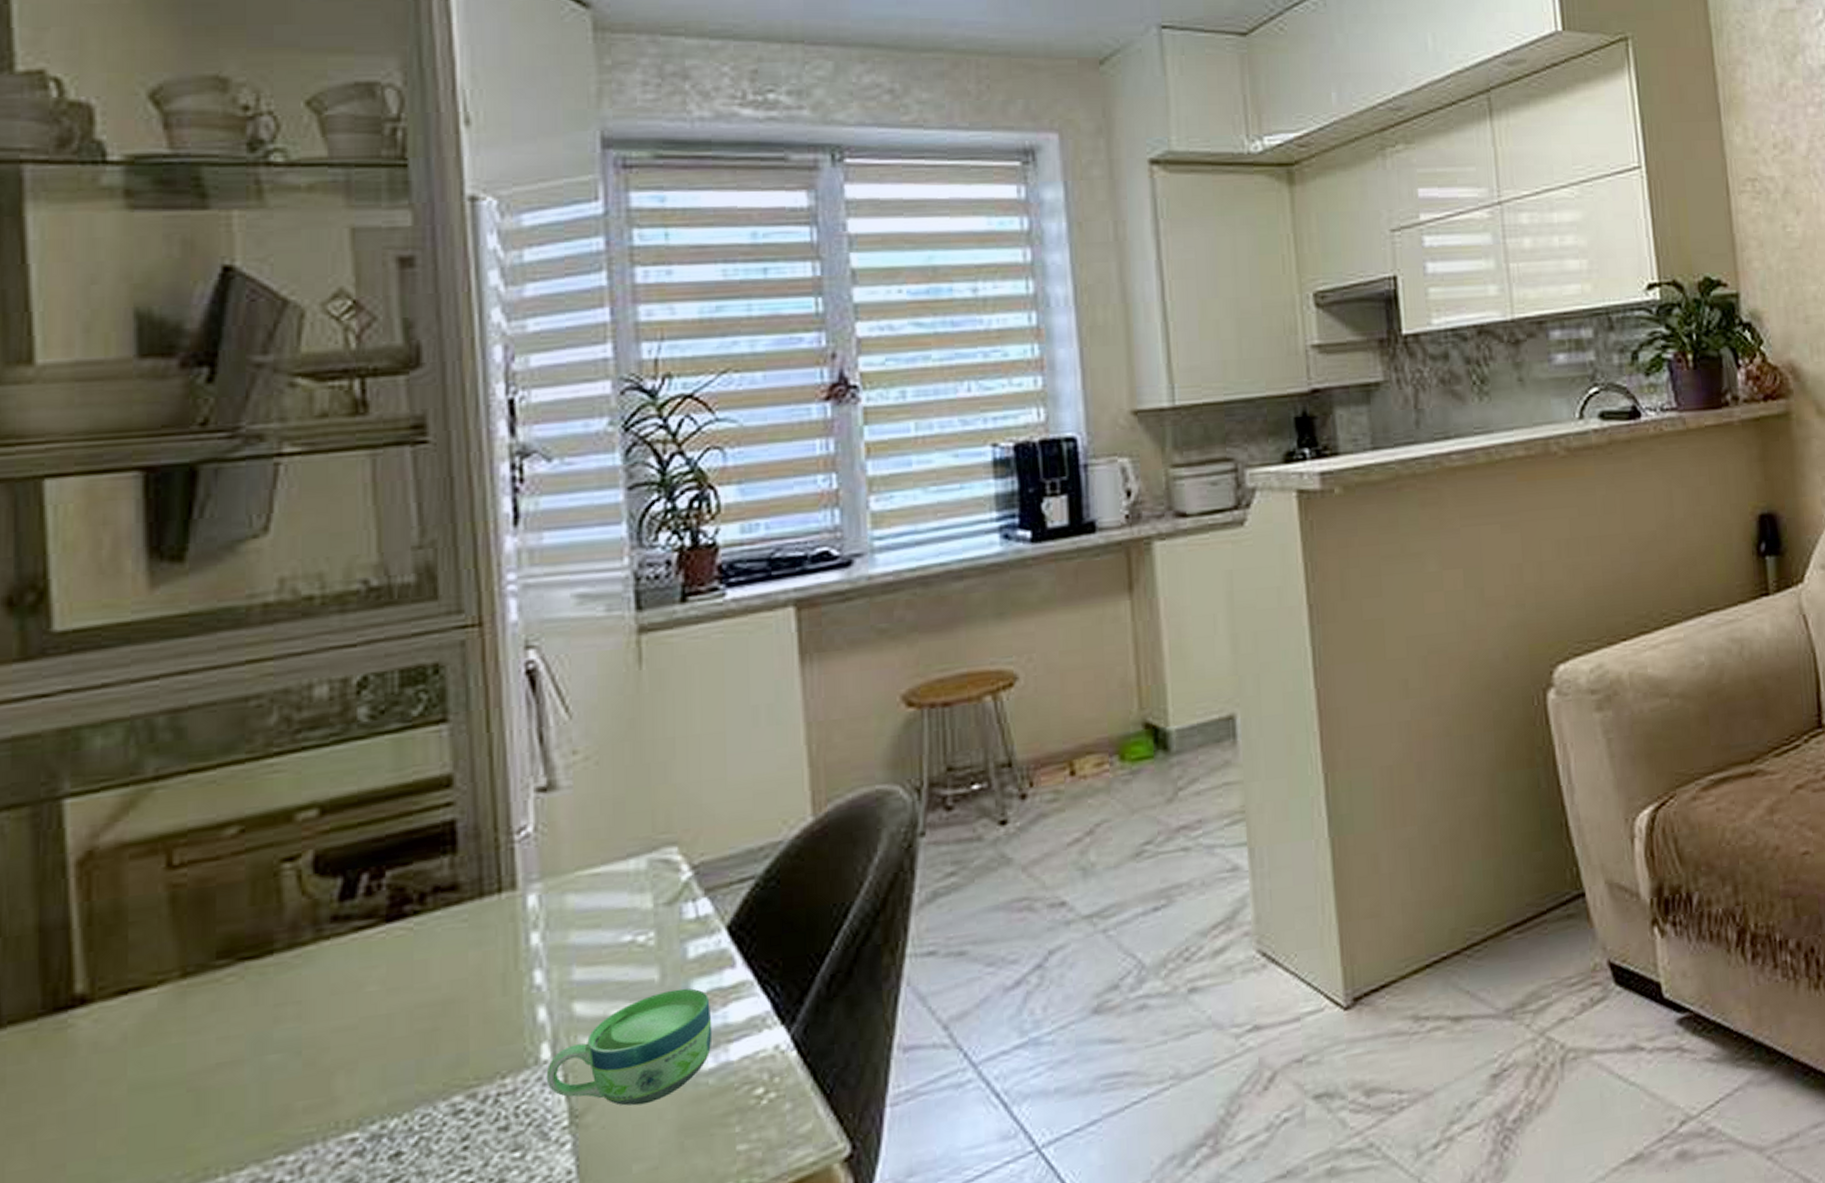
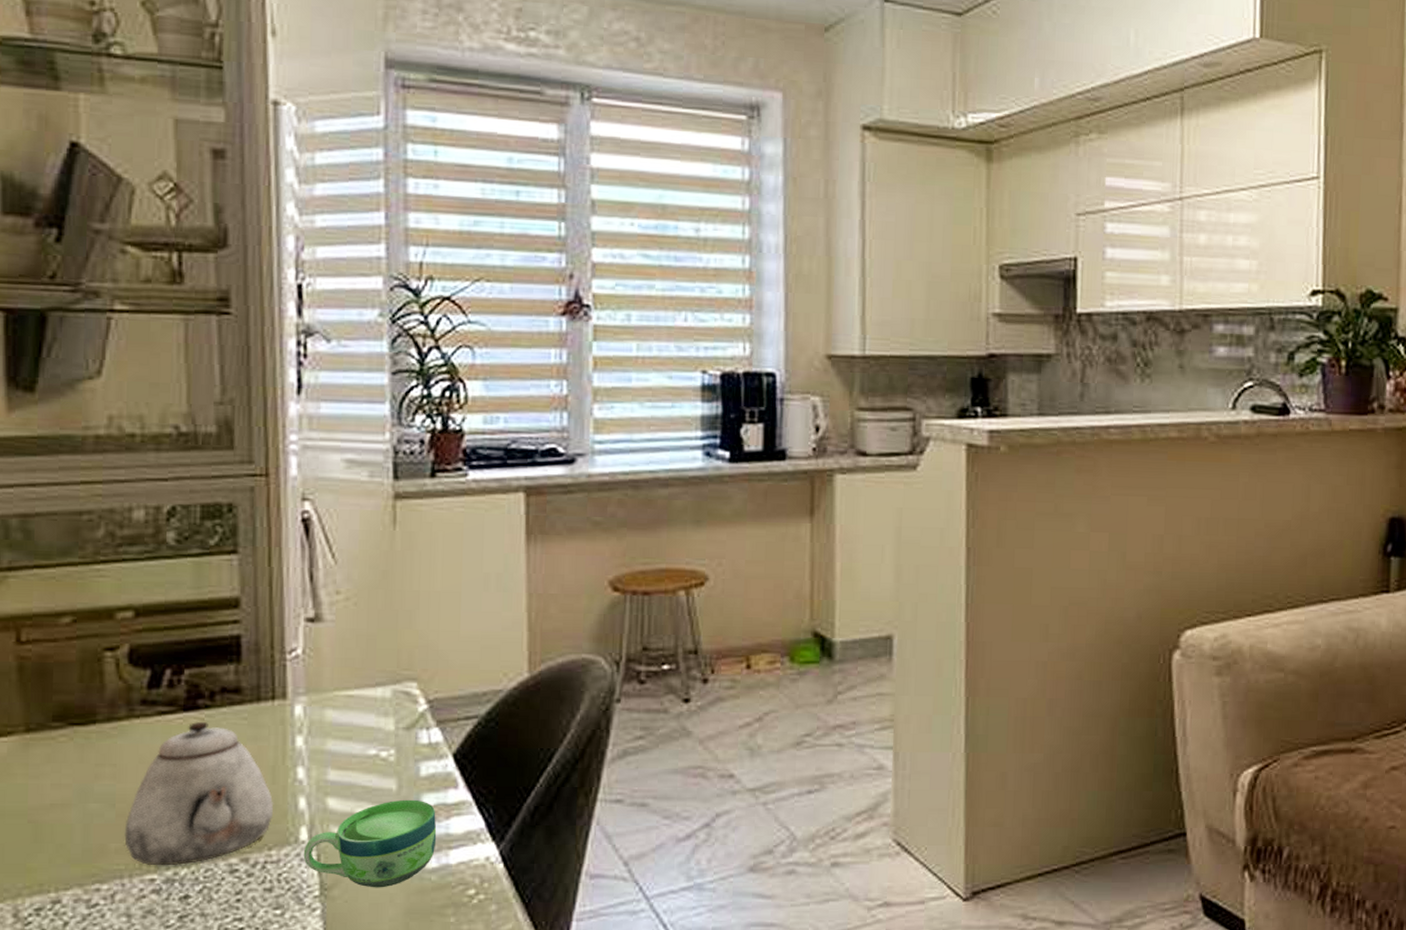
teapot: none [314,932,506,1123] -> present [124,721,274,866]

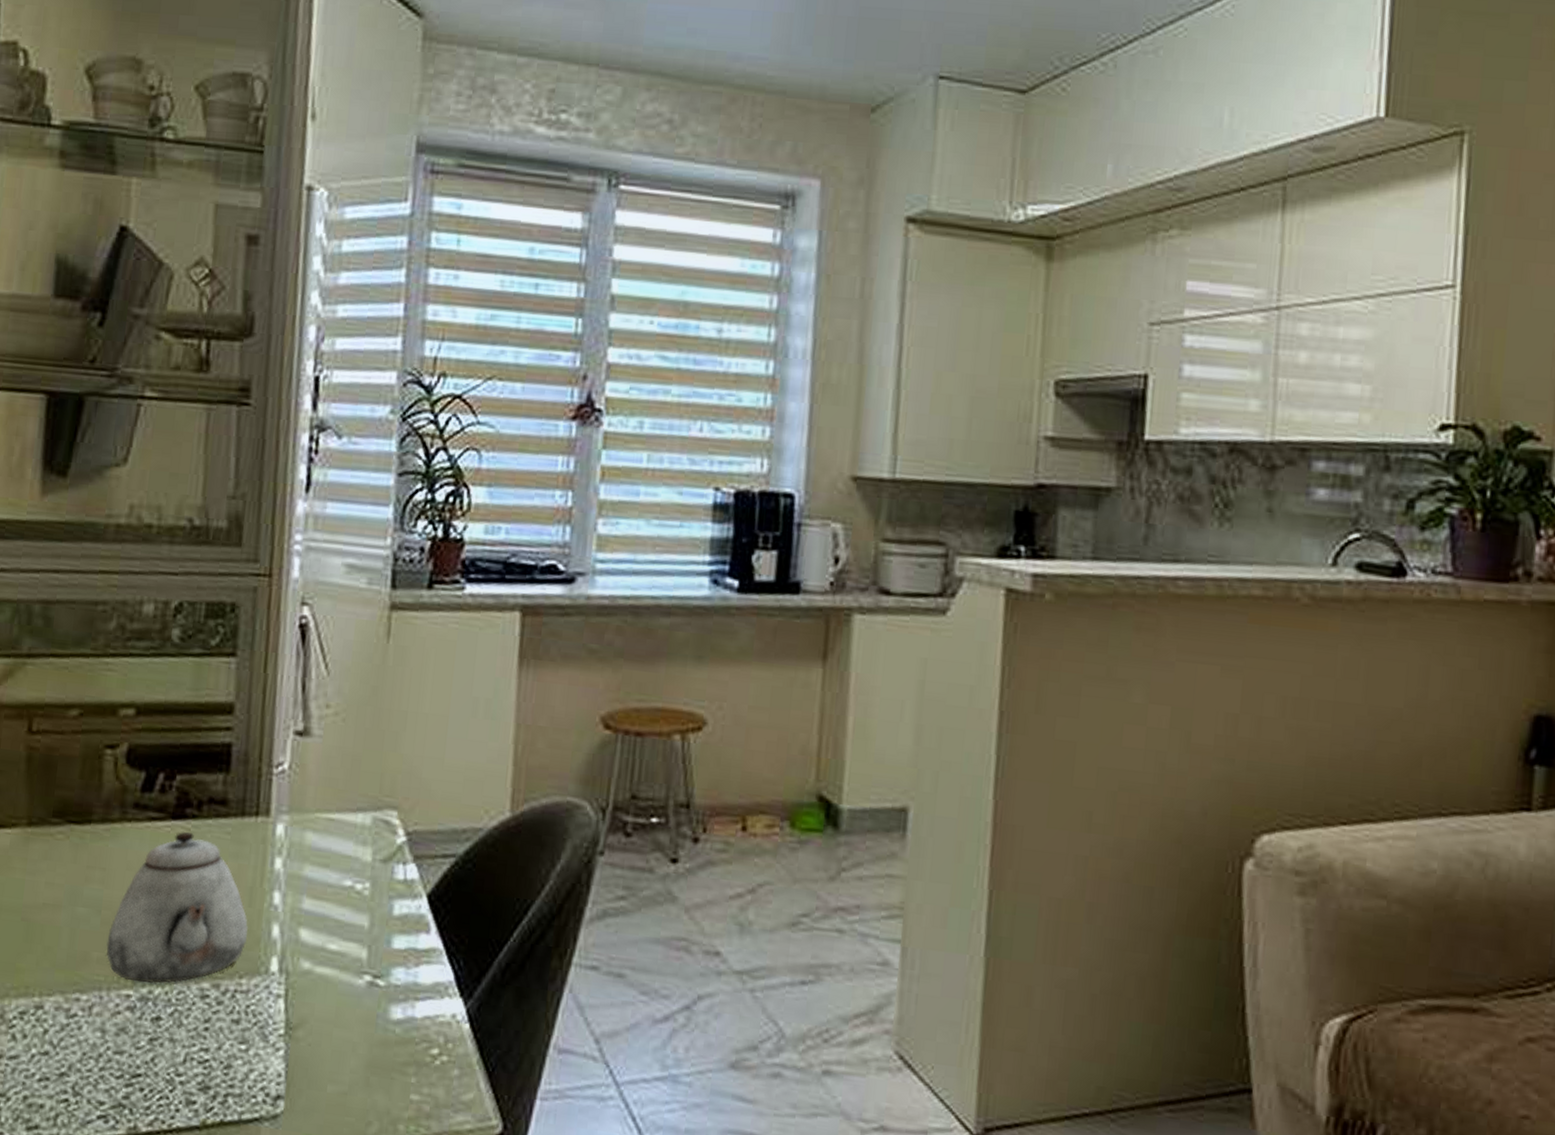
cup: present [303,799,437,888] -> none [272,939,406,1035]

